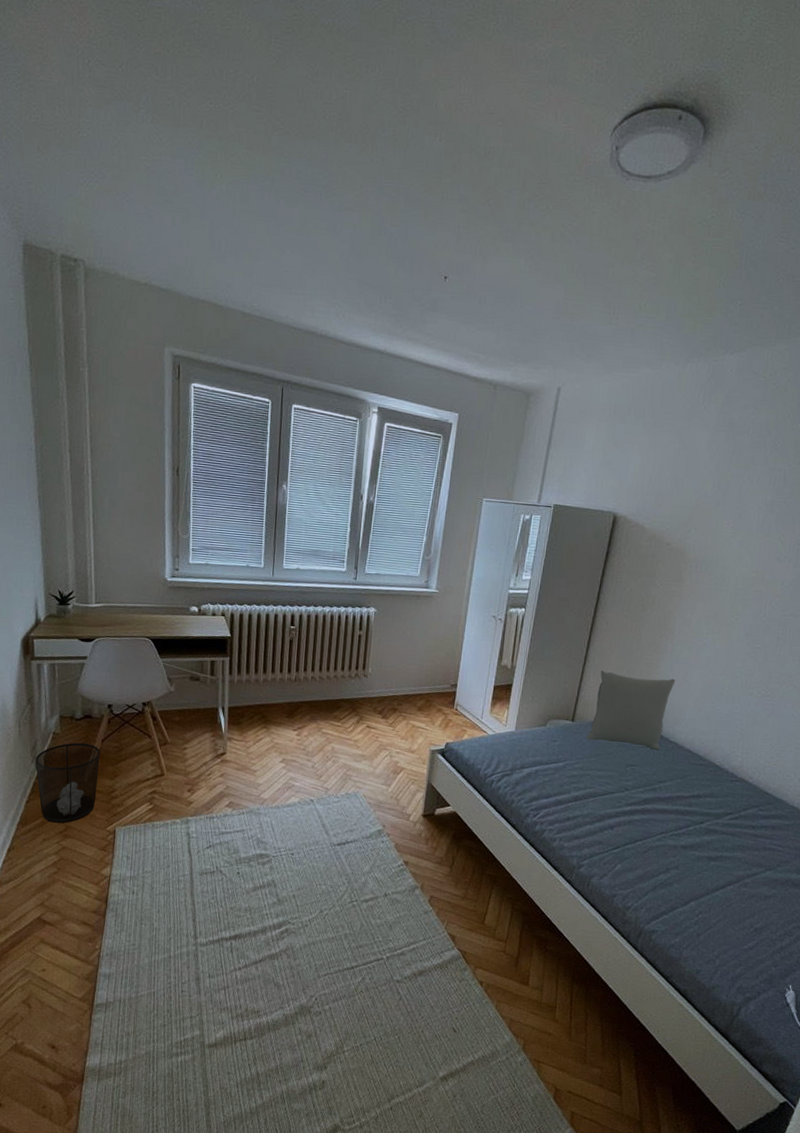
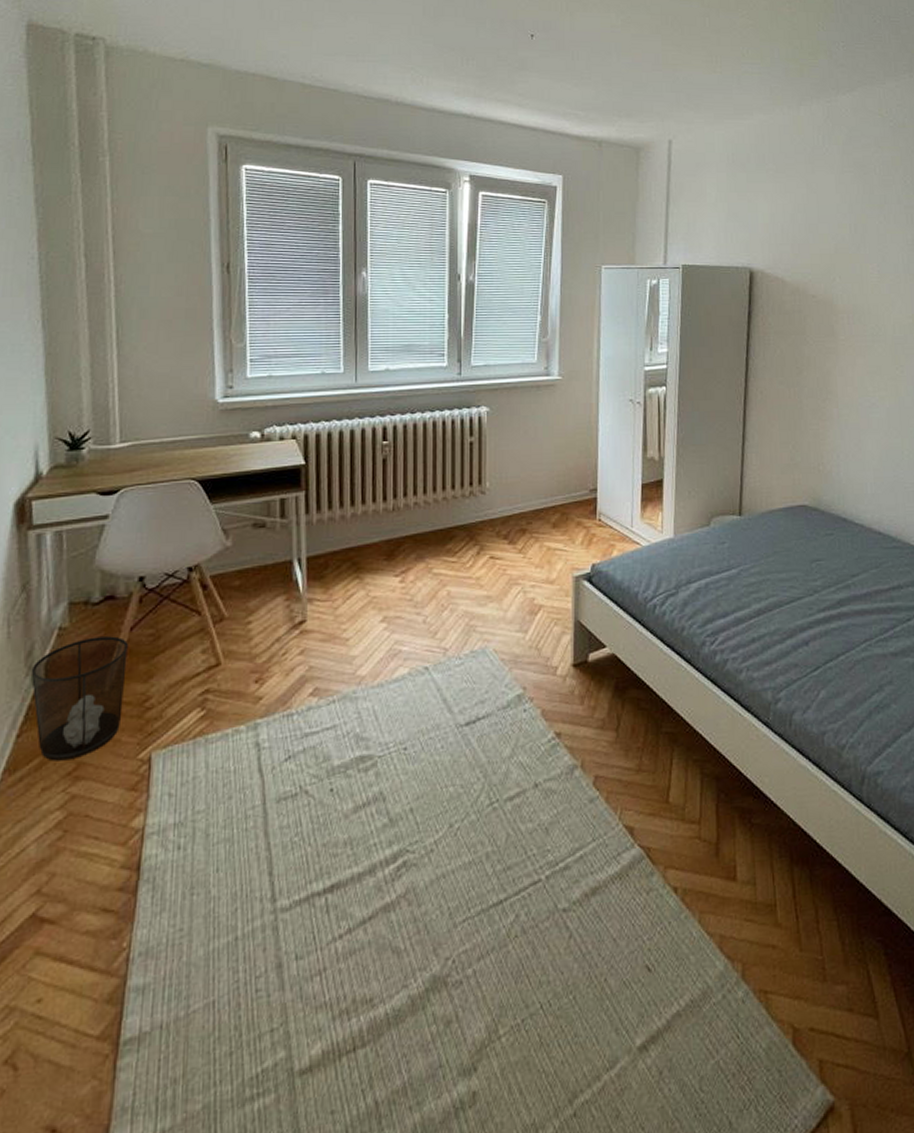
pillow: present [586,670,676,750] -> none [758,448,849,537]

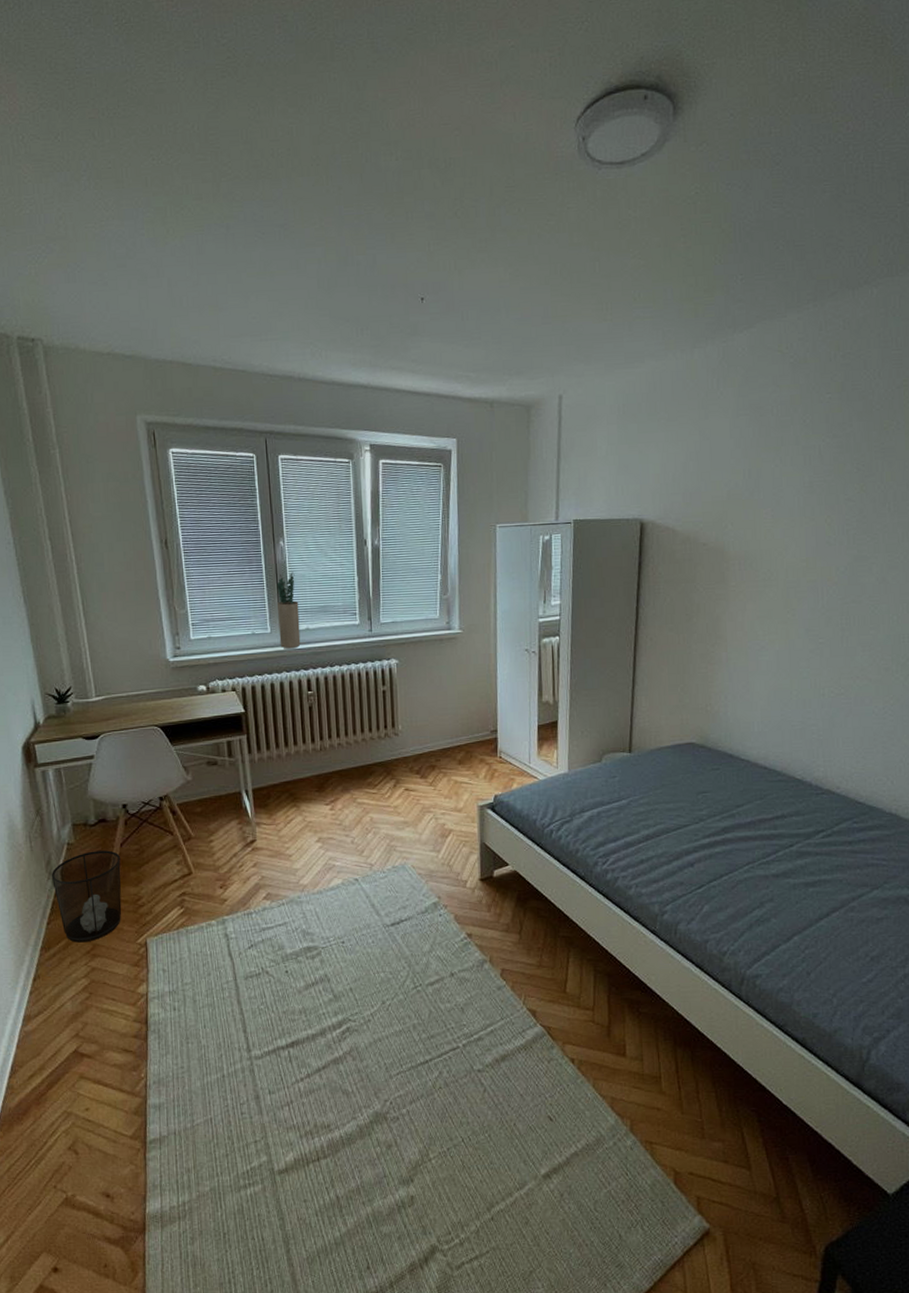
vase: none [353,305,379,392] -> present [277,572,301,649]

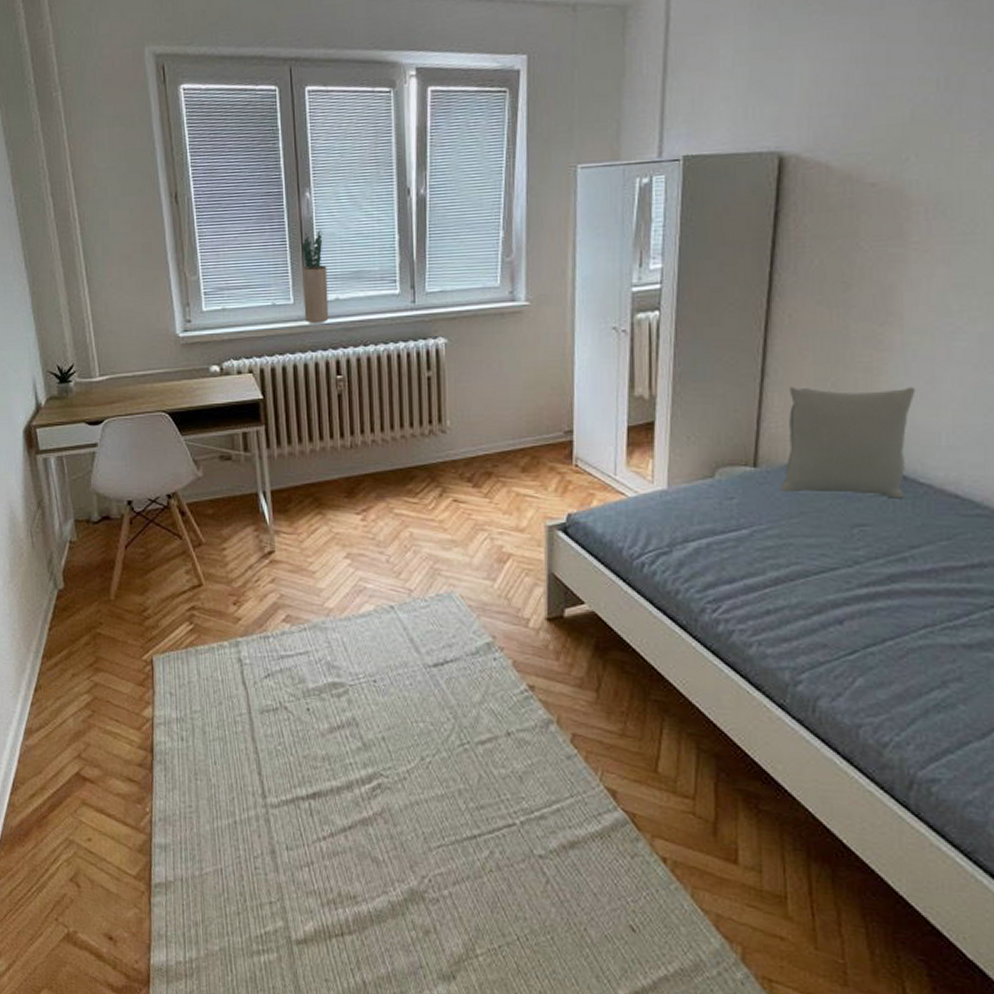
waste bin: present [51,850,122,943] -> none [53,552,126,654]
pillow: none [647,690,737,772] -> present [779,386,916,499]

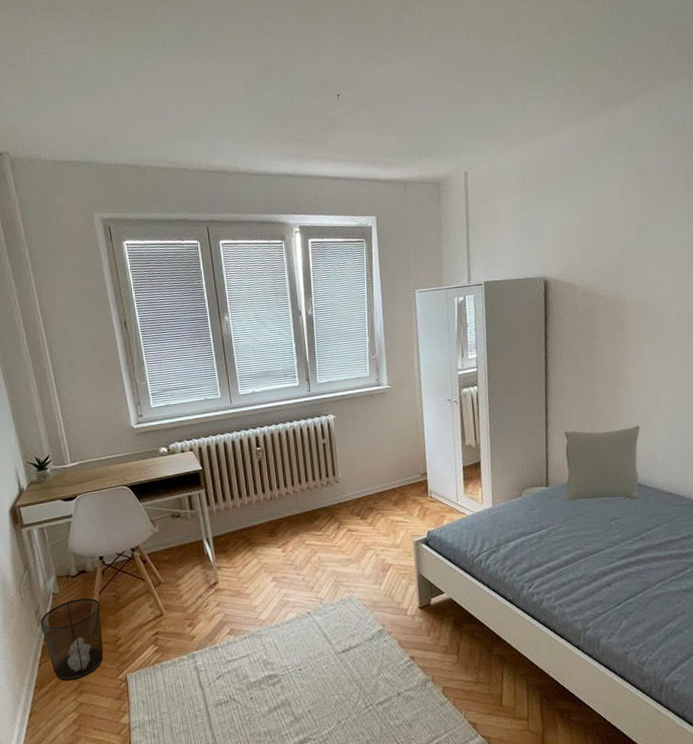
waste bin: none [53,552,126,654] -> present [40,598,104,681]
vase: present [301,229,329,324] -> none [224,342,248,412]

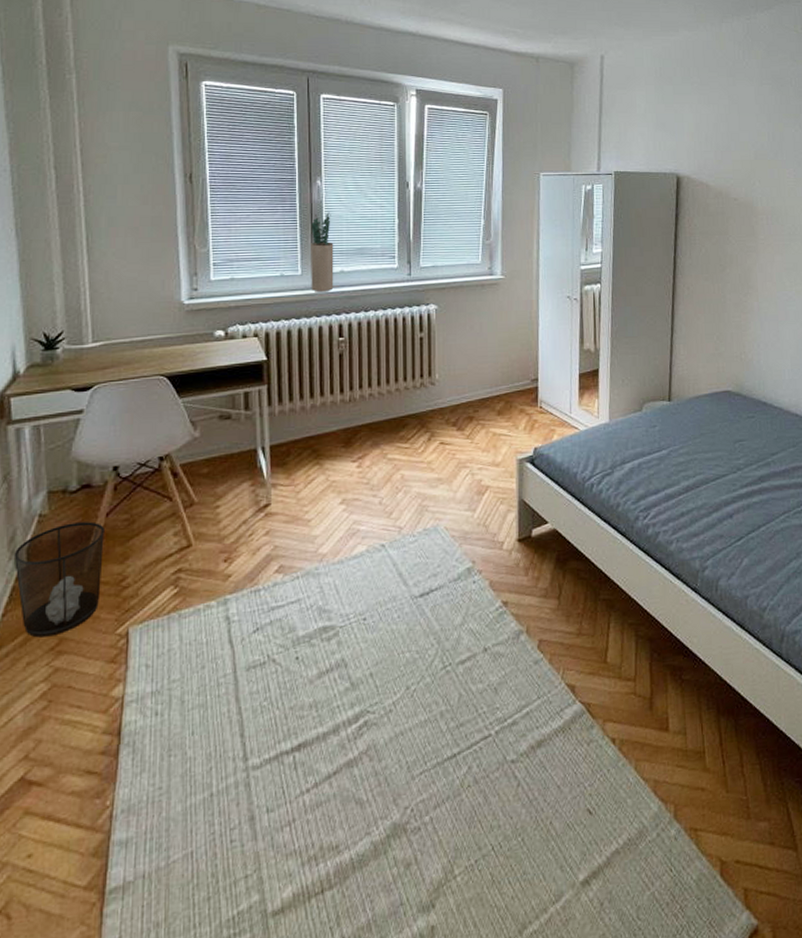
vase: none [224,342,248,412] -> present [311,212,334,293]
pillow: present [563,425,640,502] -> none [686,338,768,420]

